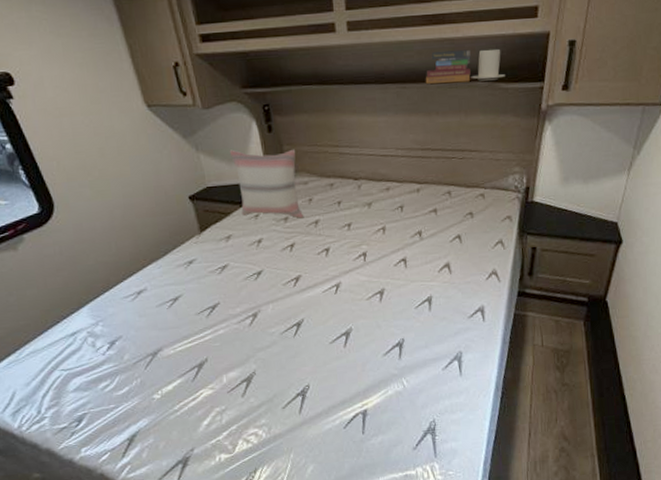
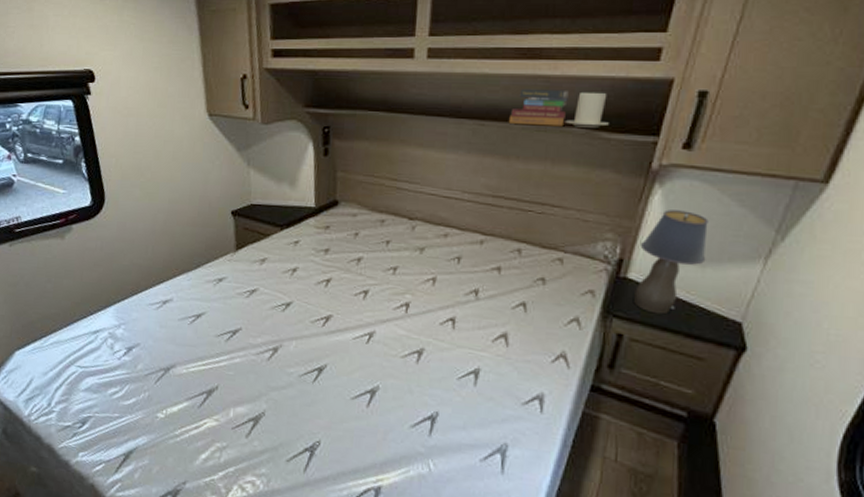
pillow: present [229,149,303,218] -> none [280,169,350,253]
table lamp: none [540,140,588,227] -> present [632,210,709,315]

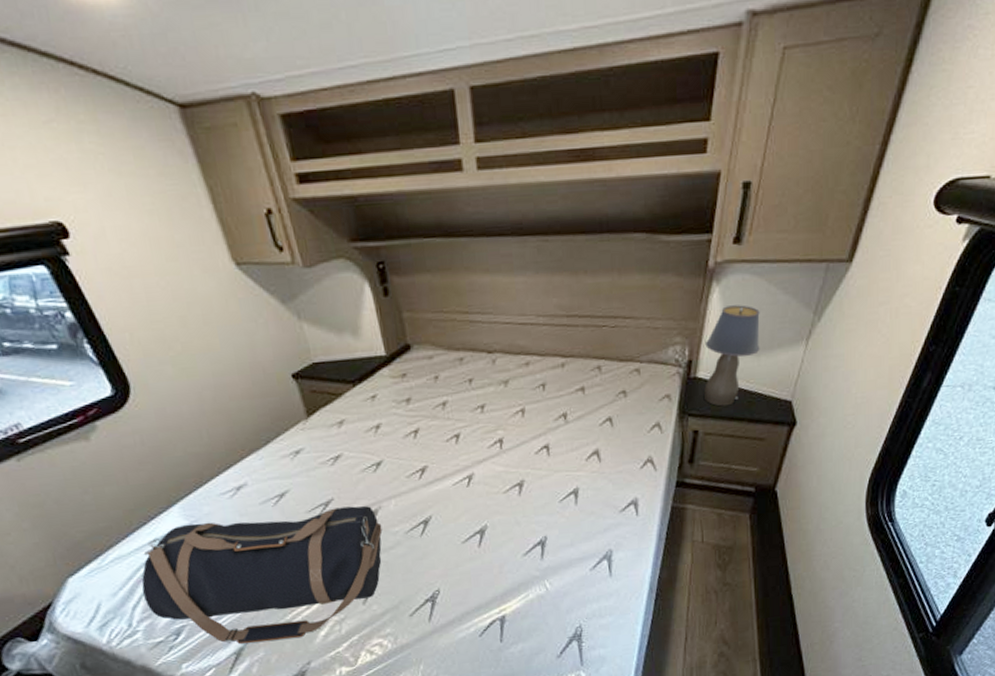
duffel bag: none [66,324,279,456] -> present [141,506,383,644]
books: present [508,88,569,127] -> none [571,192,626,237]
candle: present [565,91,609,128] -> none [626,192,666,233]

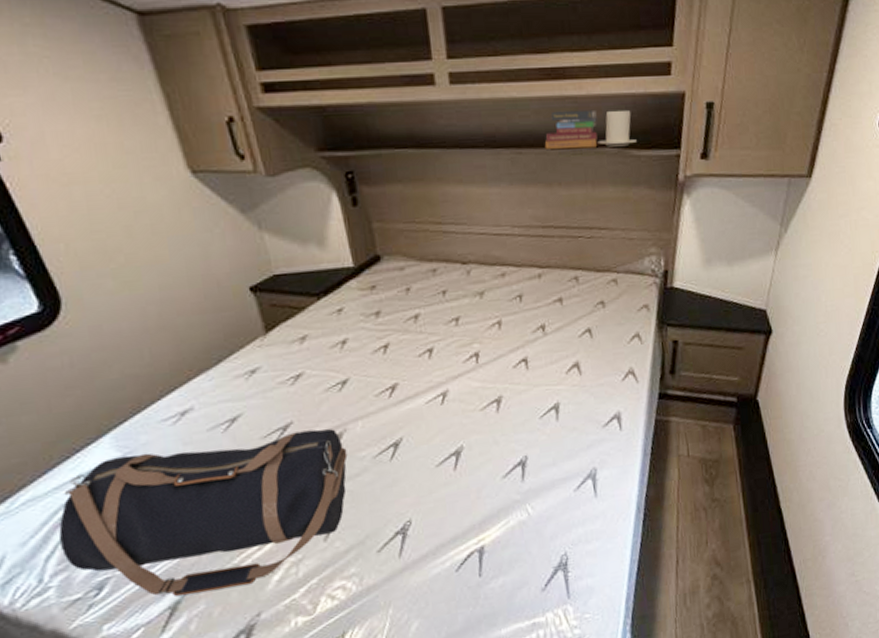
books: none [571,192,626,237] -> present [544,109,597,150]
candle: none [626,192,666,233] -> present [598,109,637,147]
table lamp: present [703,305,760,407] -> none [680,217,733,316]

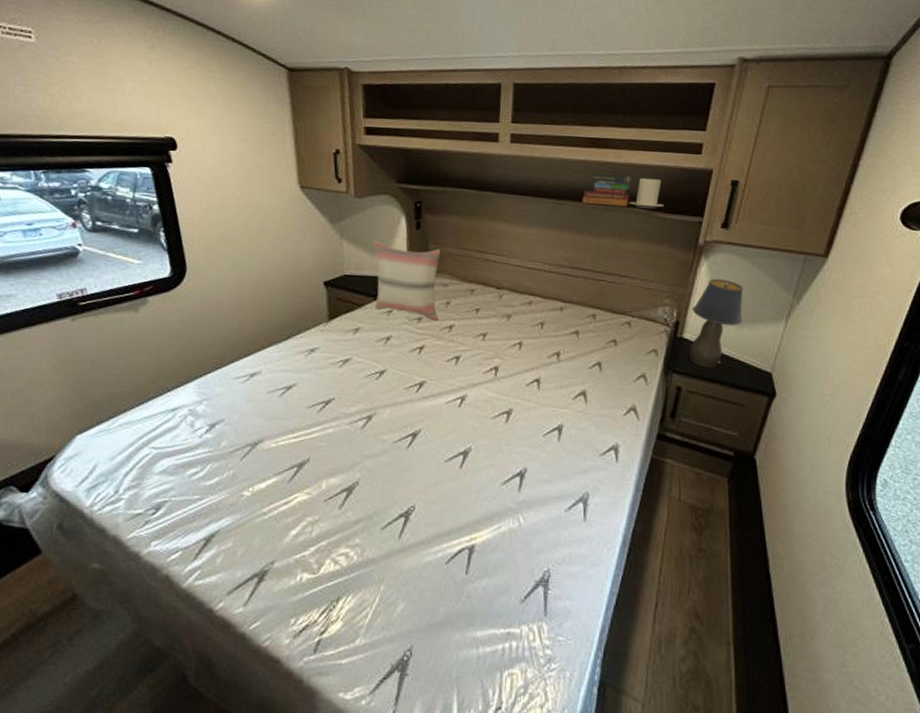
duffel bag: present [58,429,348,596] -> none [138,401,373,534]
pillow: none [302,226,399,313] -> present [373,241,441,321]
table lamp: none [680,217,733,316] -> present [688,279,743,369]

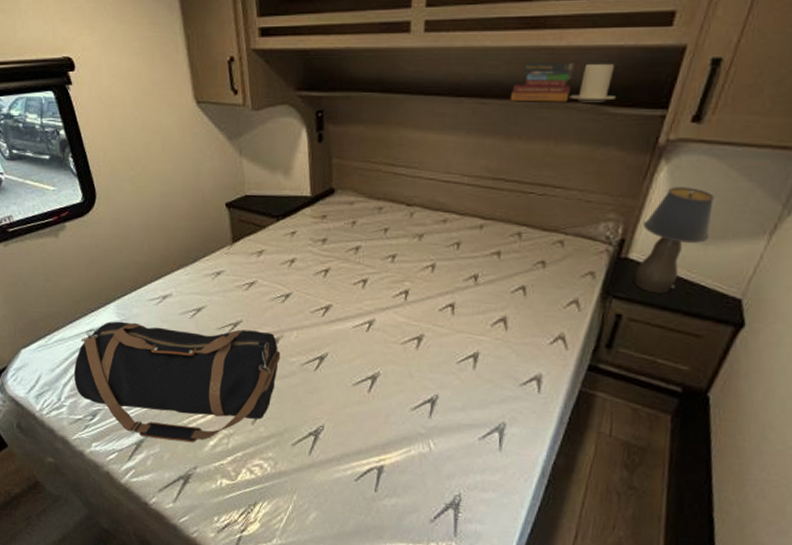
duffel bag: none [138,401,373,534] -> present [74,321,281,443]
pillow: present [373,241,441,321] -> none [273,157,346,242]

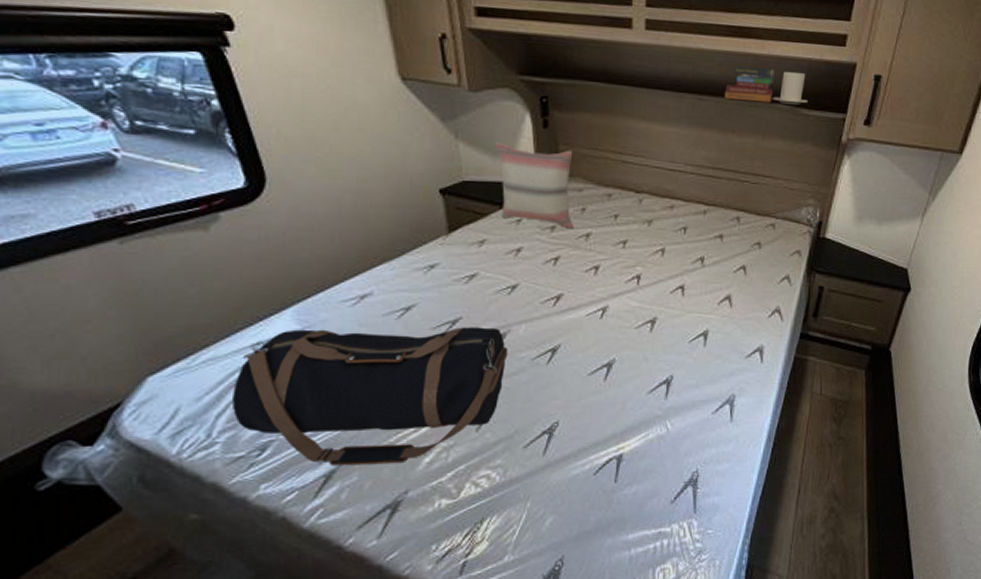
pillow: none [273,157,346,242] -> present [495,141,573,229]
table lamp: present [633,187,714,294] -> none [830,178,883,267]

